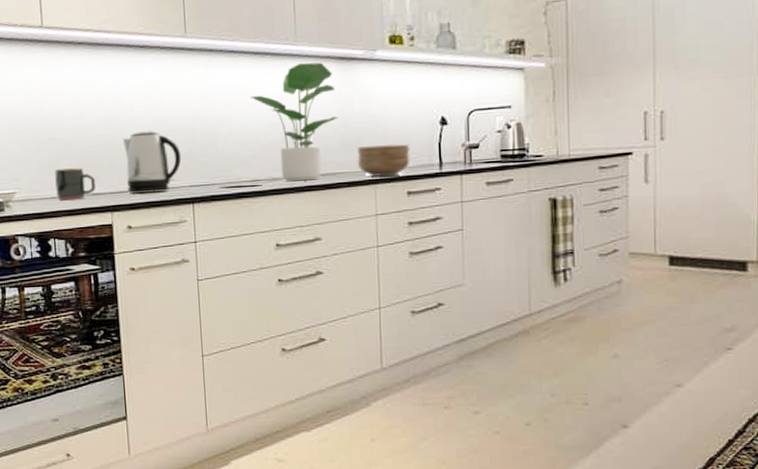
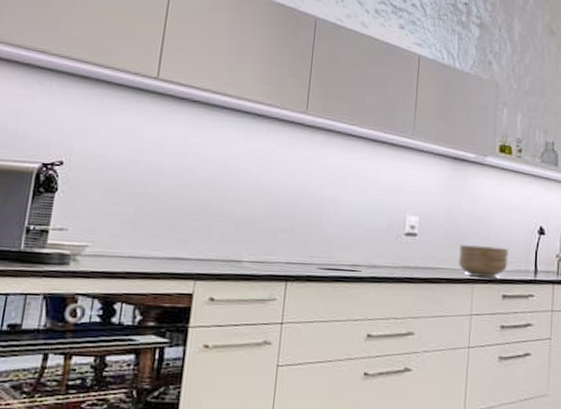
mug: present [54,168,96,200] -> none [135,226,183,262]
kettle: present [123,131,182,194] -> none [217,199,283,266]
potted plant: present [251,62,339,182] -> none [362,157,445,273]

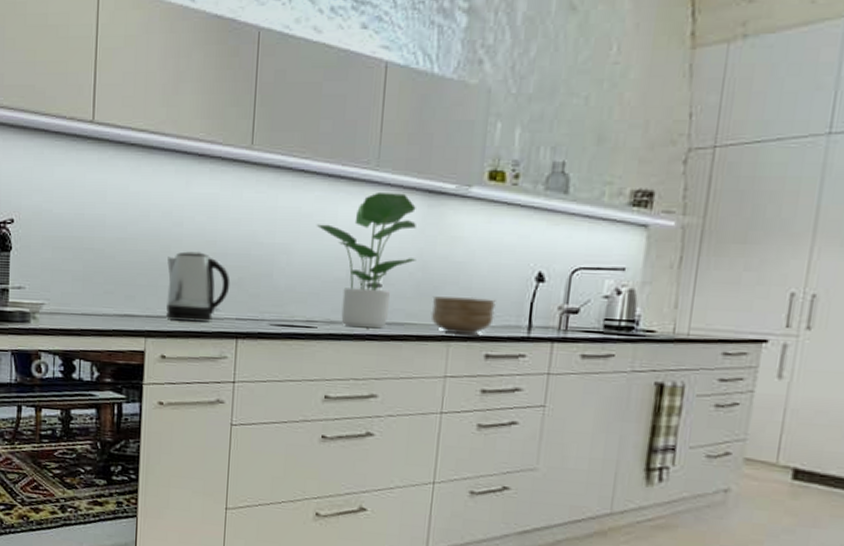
kettle: none [217,199,283,266] -> present [166,251,231,322]
potted plant: none [362,157,445,273] -> present [317,193,416,329]

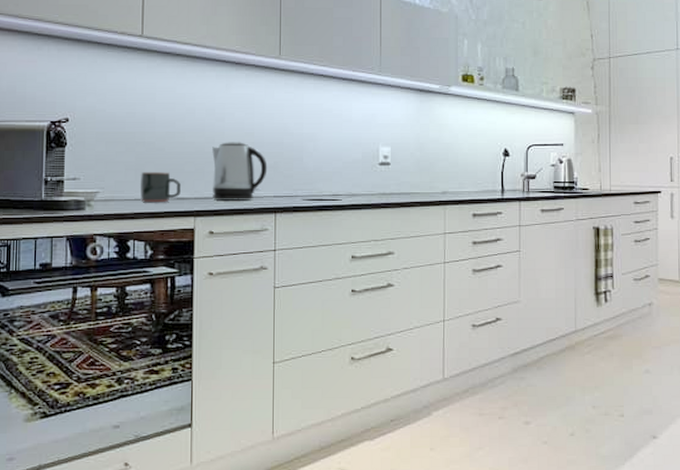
mug: none [87,283,131,319] -> present [140,172,181,202]
potted plant: present [317,193,416,329] -> none [336,92,415,198]
bowl: present [430,296,496,335] -> none [429,169,476,200]

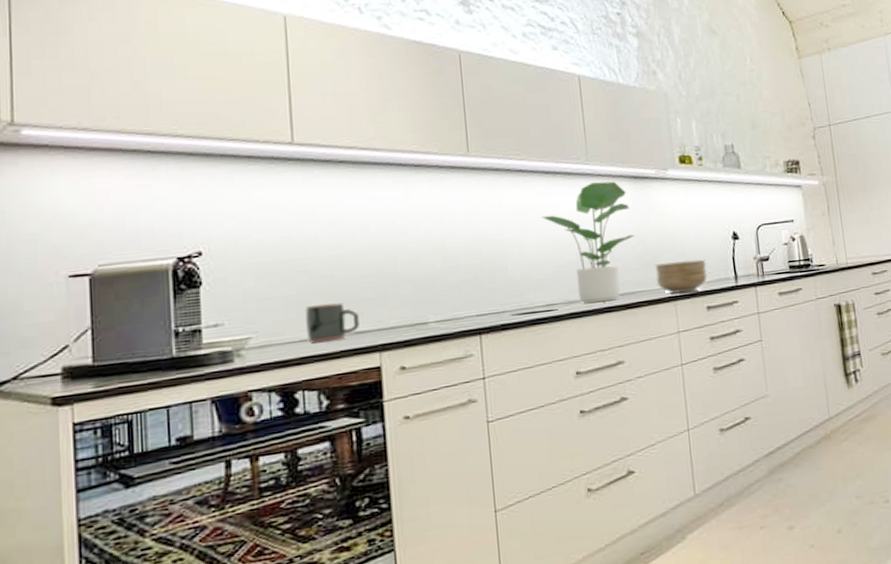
kettle: present [212,142,268,201] -> none [395,256,466,328]
potted plant: none [336,92,415,198] -> present [542,181,635,304]
bowl: none [429,169,476,200] -> present [654,259,708,294]

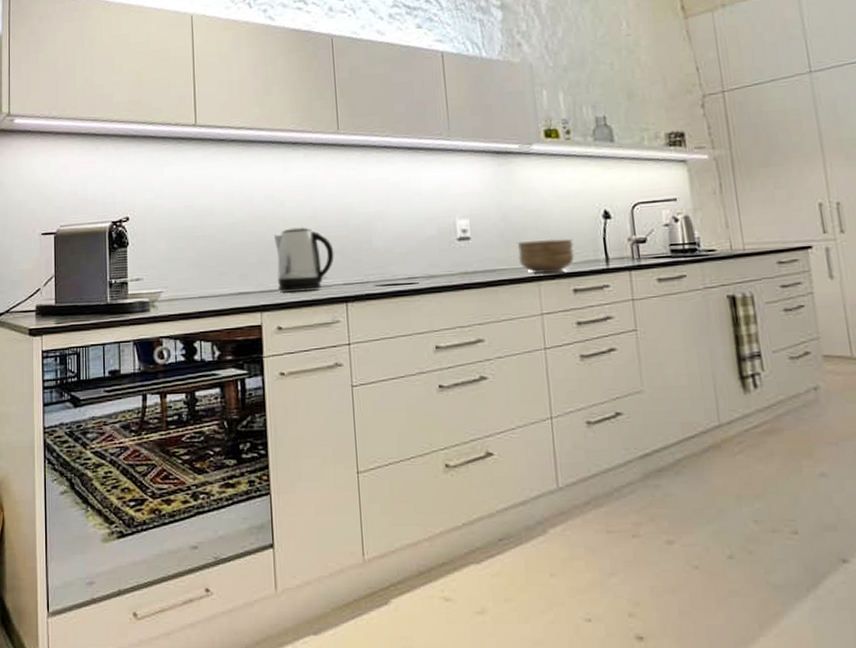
mug: present [304,302,359,343] -> none [202,265,245,299]
kettle: none [395,256,466,328] -> present [274,227,335,292]
potted plant: present [542,181,635,304] -> none [405,156,497,279]

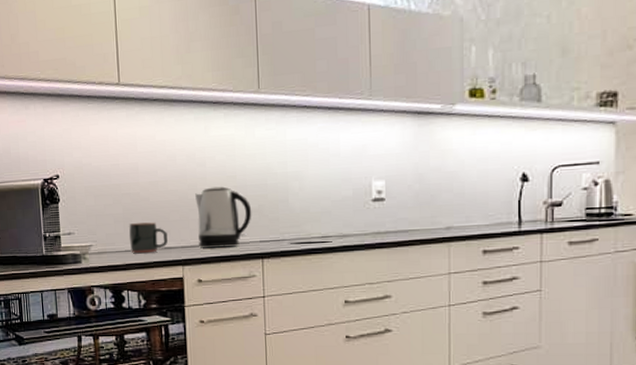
mug: none [202,265,245,299] -> present [128,222,168,253]
bowl: present [517,238,575,274] -> none [431,200,487,235]

